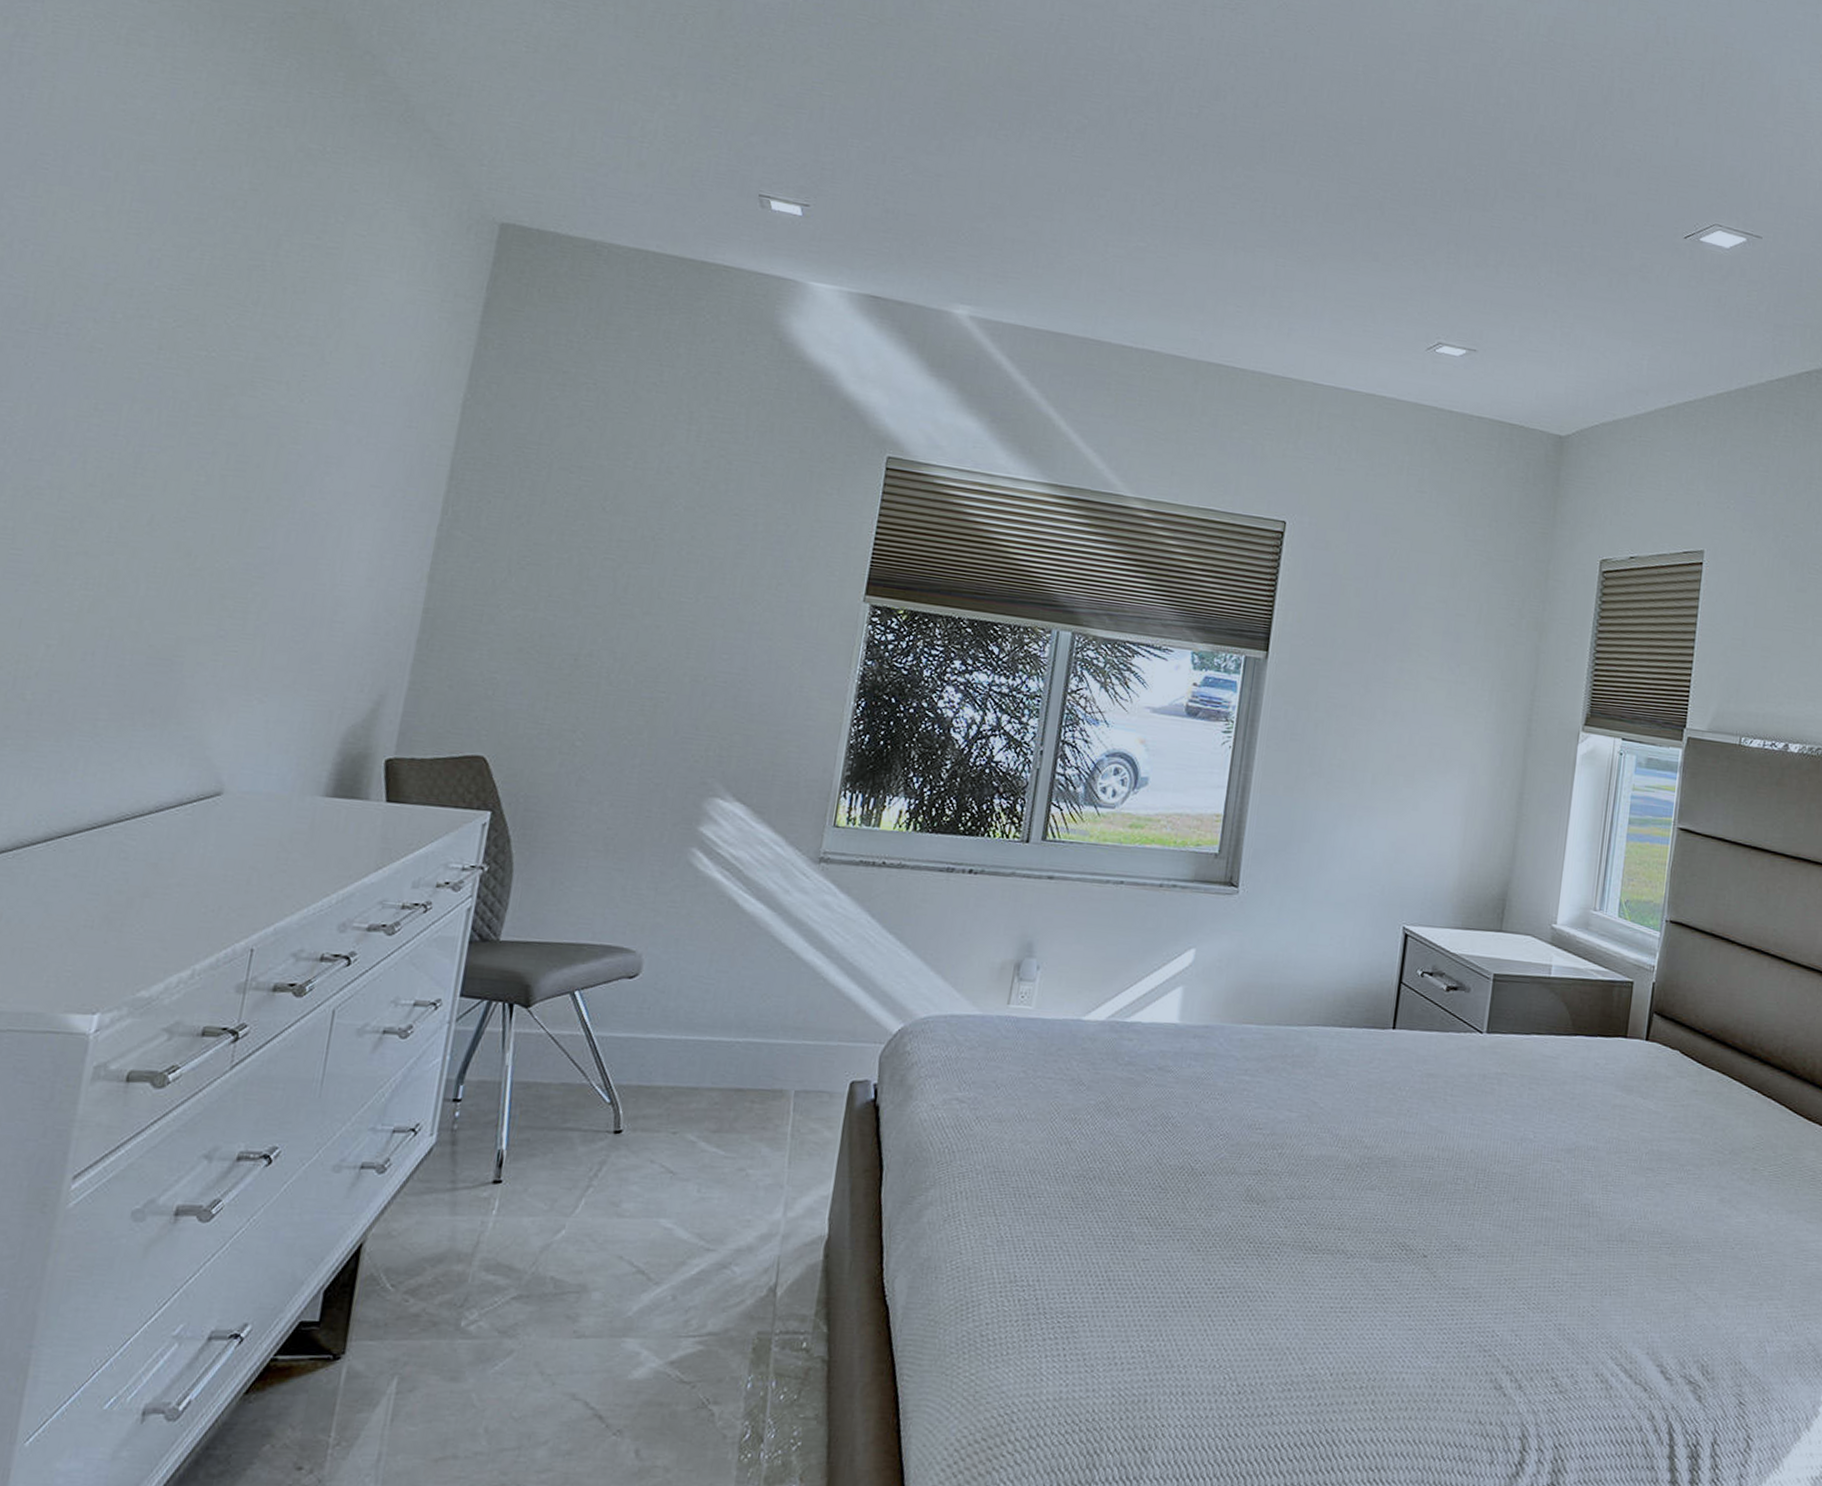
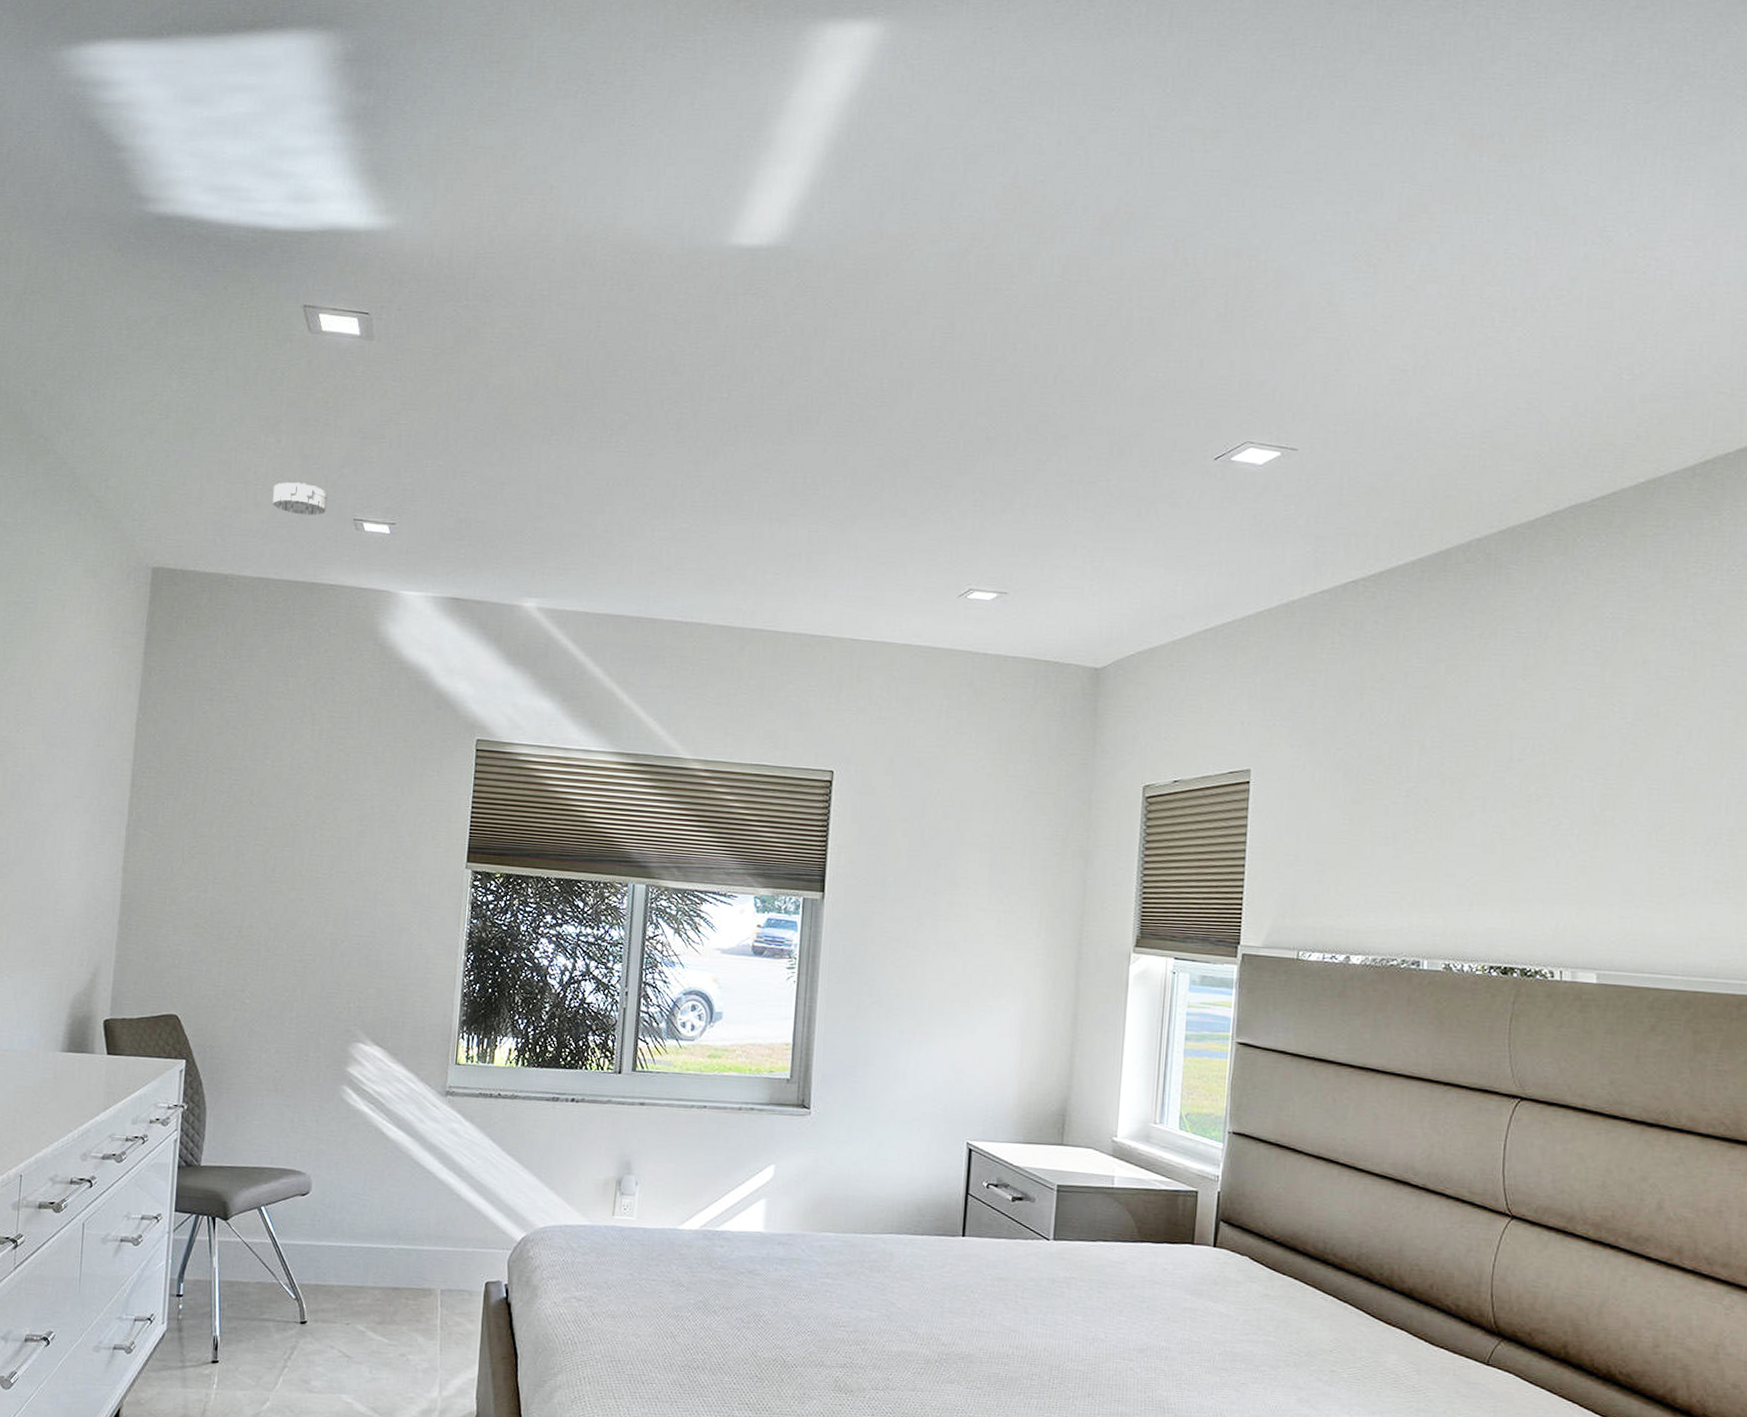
smoke detector: none [660,143,731,186] -> present [273,481,328,516]

